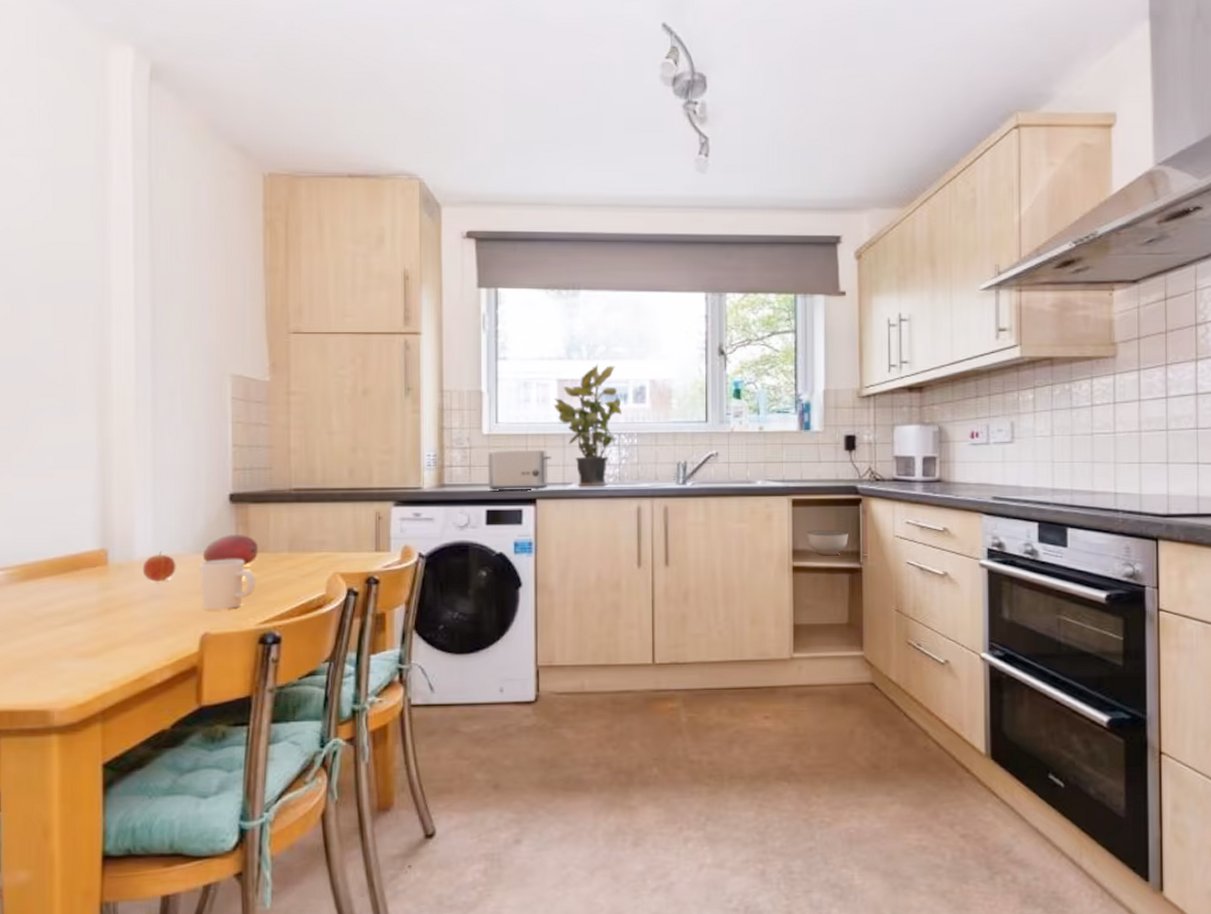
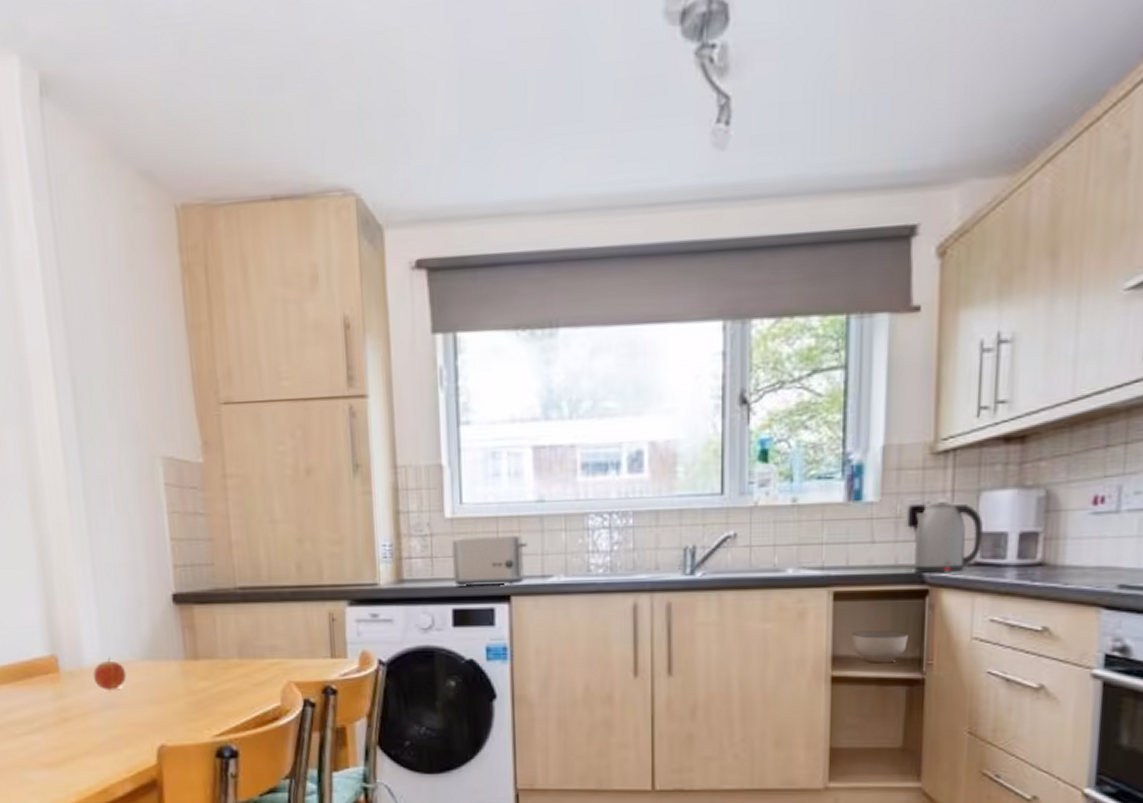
mug: present [200,559,256,610] -> none [149,666,208,721]
fruit: present [202,535,258,565] -> none [151,639,207,673]
potted plant: present [553,363,622,488] -> none [528,423,613,582]
kettle: none [850,433,897,487] -> present [914,502,983,574]

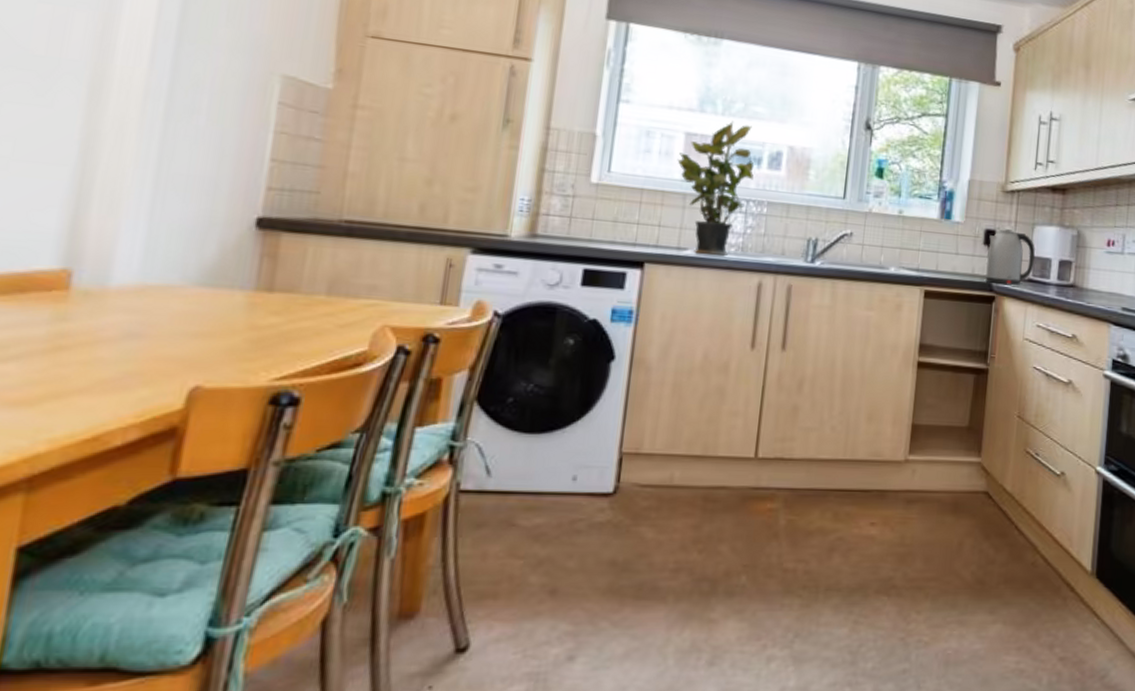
fruit: present [93,657,126,690] -> none [118,279,169,318]
toaster: present [451,535,529,588] -> none [589,202,669,253]
potted plant: none [528,423,613,582] -> present [677,120,755,258]
bowl: present [850,631,908,664] -> none [935,325,978,354]

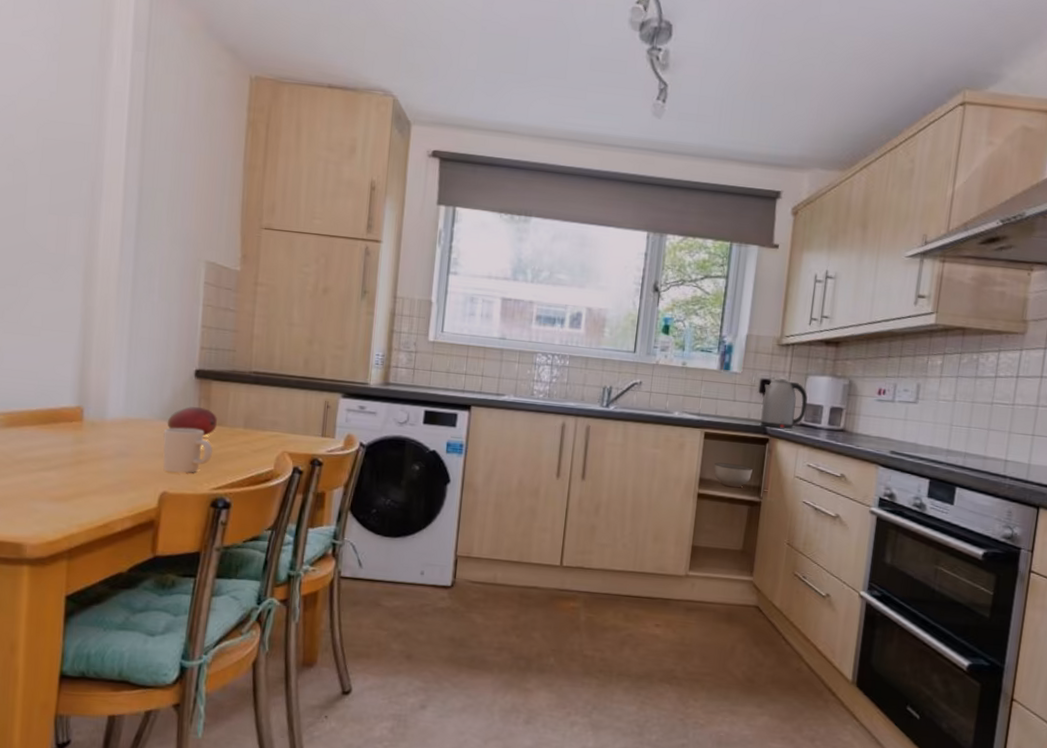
mug: none [196,296,277,360] -> present [163,427,213,474]
fruit: none [207,267,287,307] -> present [167,407,217,436]
potted plant: present [677,120,755,258] -> none [495,287,559,402]
bowl: none [935,325,978,354] -> present [713,462,753,488]

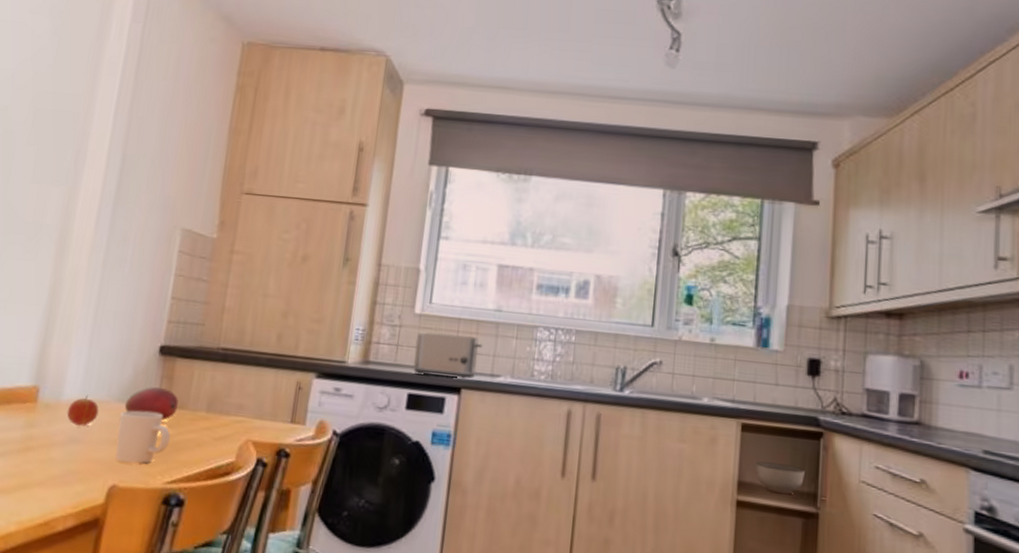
fruit: none [113,414,143,442] -> present [66,395,99,427]
toaster: none [429,357,490,398] -> present [413,331,483,379]
kettle: present [760,379,808,429] -> none [811,358,869,421]

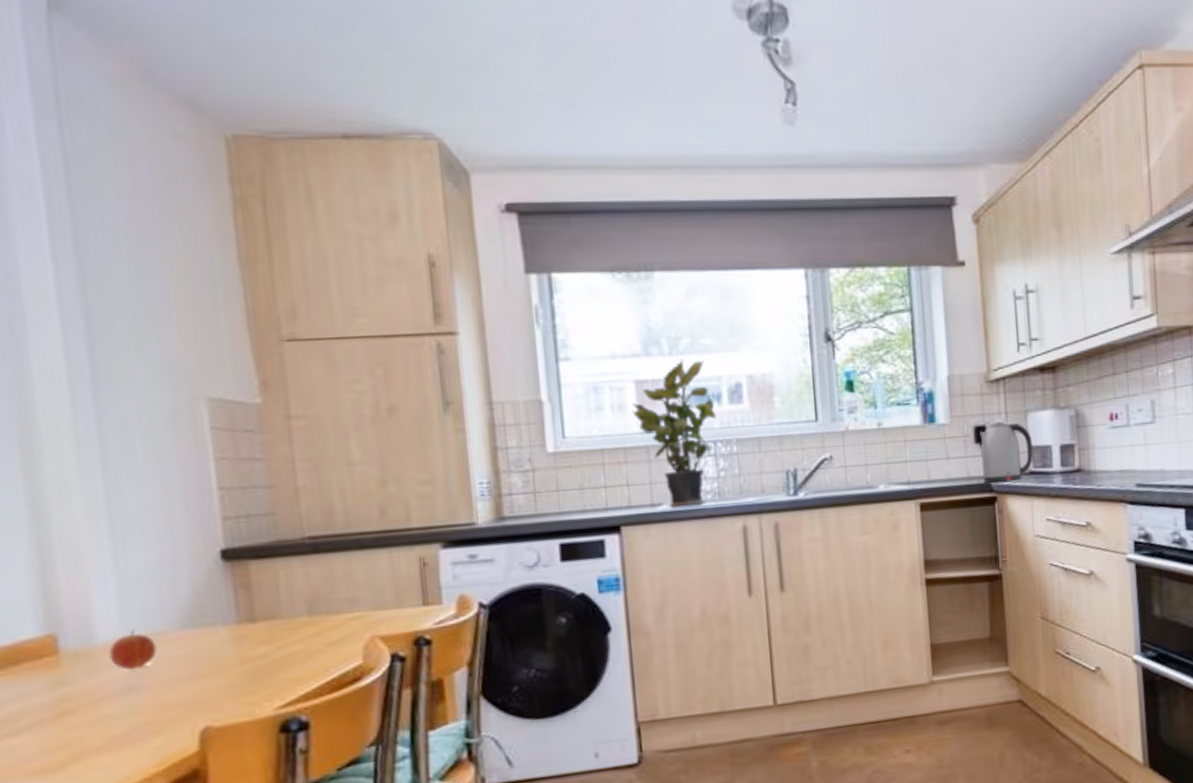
mug: present [115,410,171,464] -> none [189,630,269,699]
fruit: present [124,387,179,420] -> none [191,600,268,639]
toaster: present [413,331,483,379] -> none [555,467,636,521]
potted plant: none [490,252,563,385] -> present [632,359,716,509]
bowl: present [755,461,805,495] -> none [938,534,985,564]
kettle: none [811,358,869,421] -> present [980,422,1033,483]

